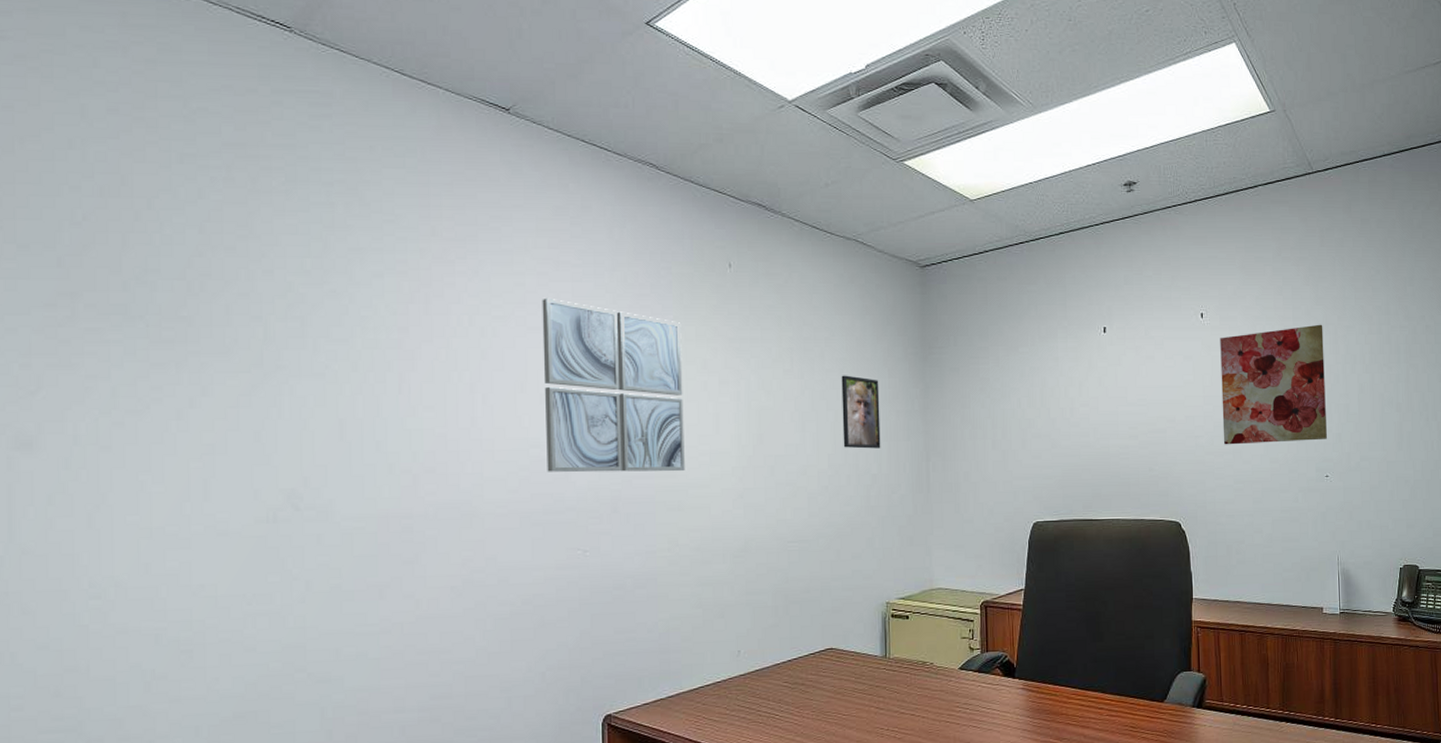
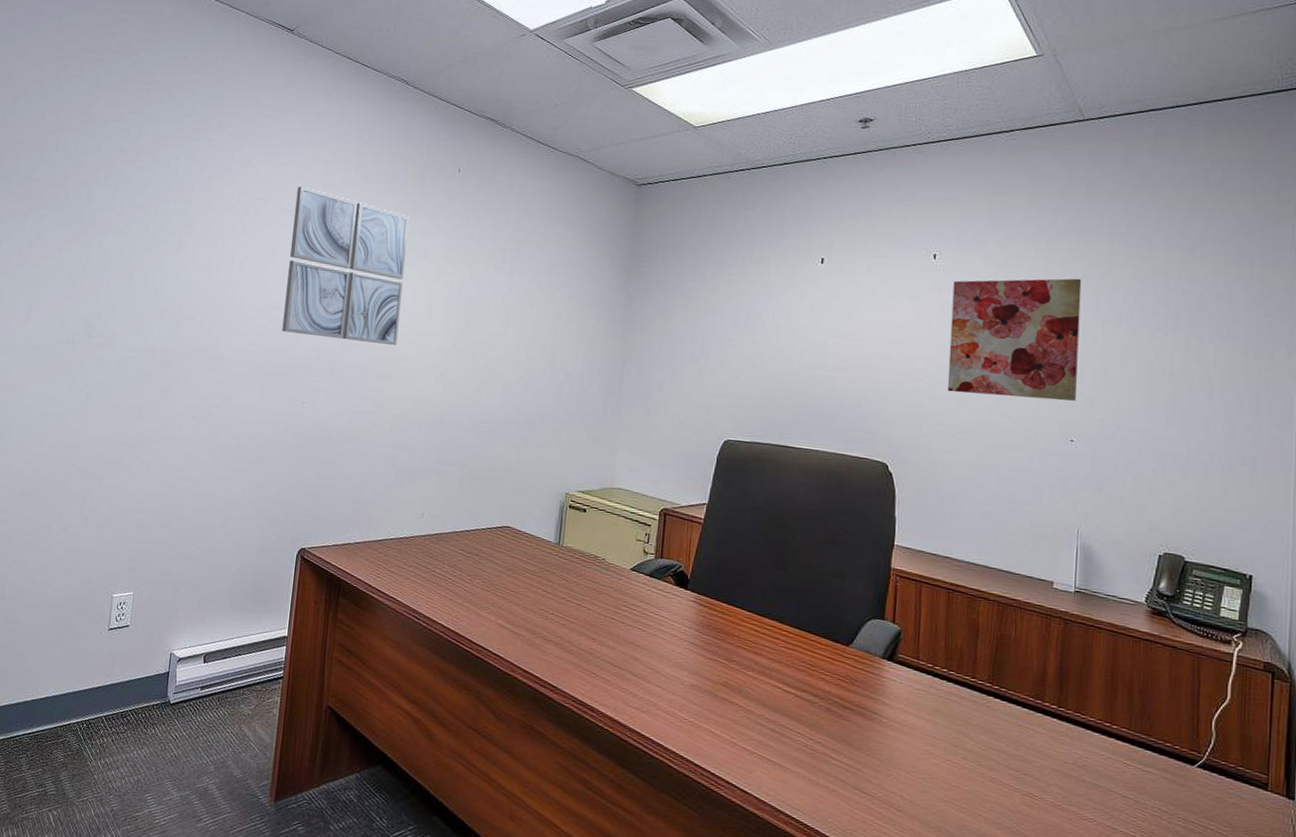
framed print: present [841,375,881,449] -> none [542,277,584,349]

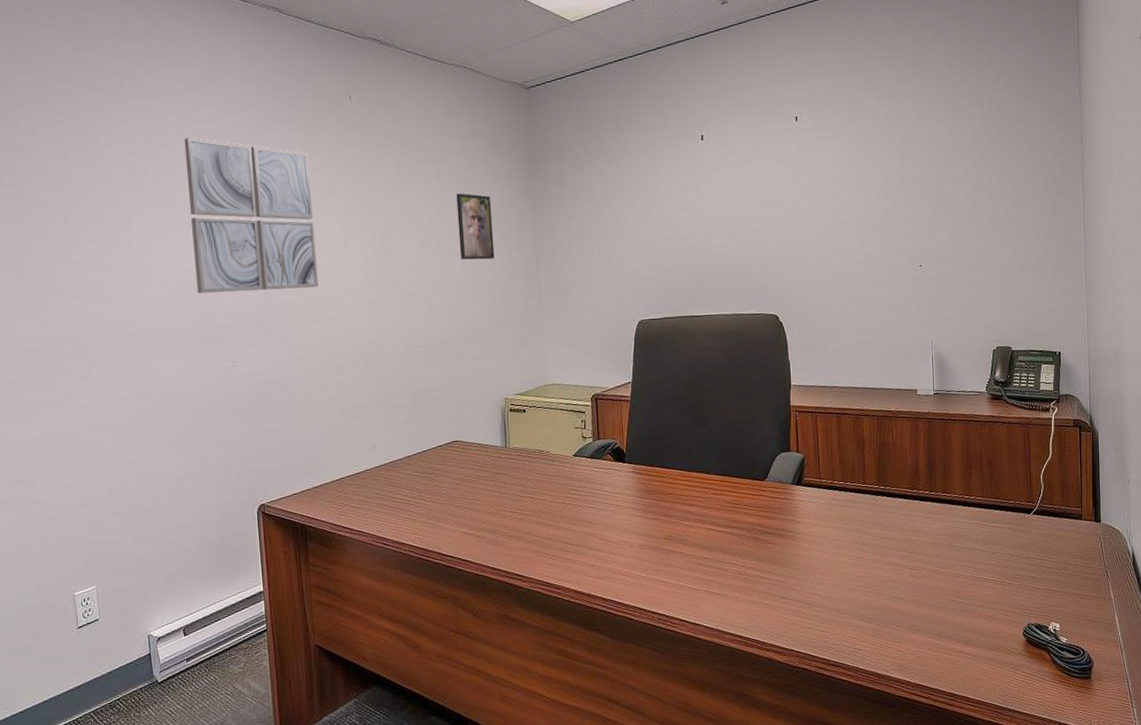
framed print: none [542,277,584,349] -> present [456,193,495,260]
wall art: present [947,278,1082,401] -> none [814,120,920,241]

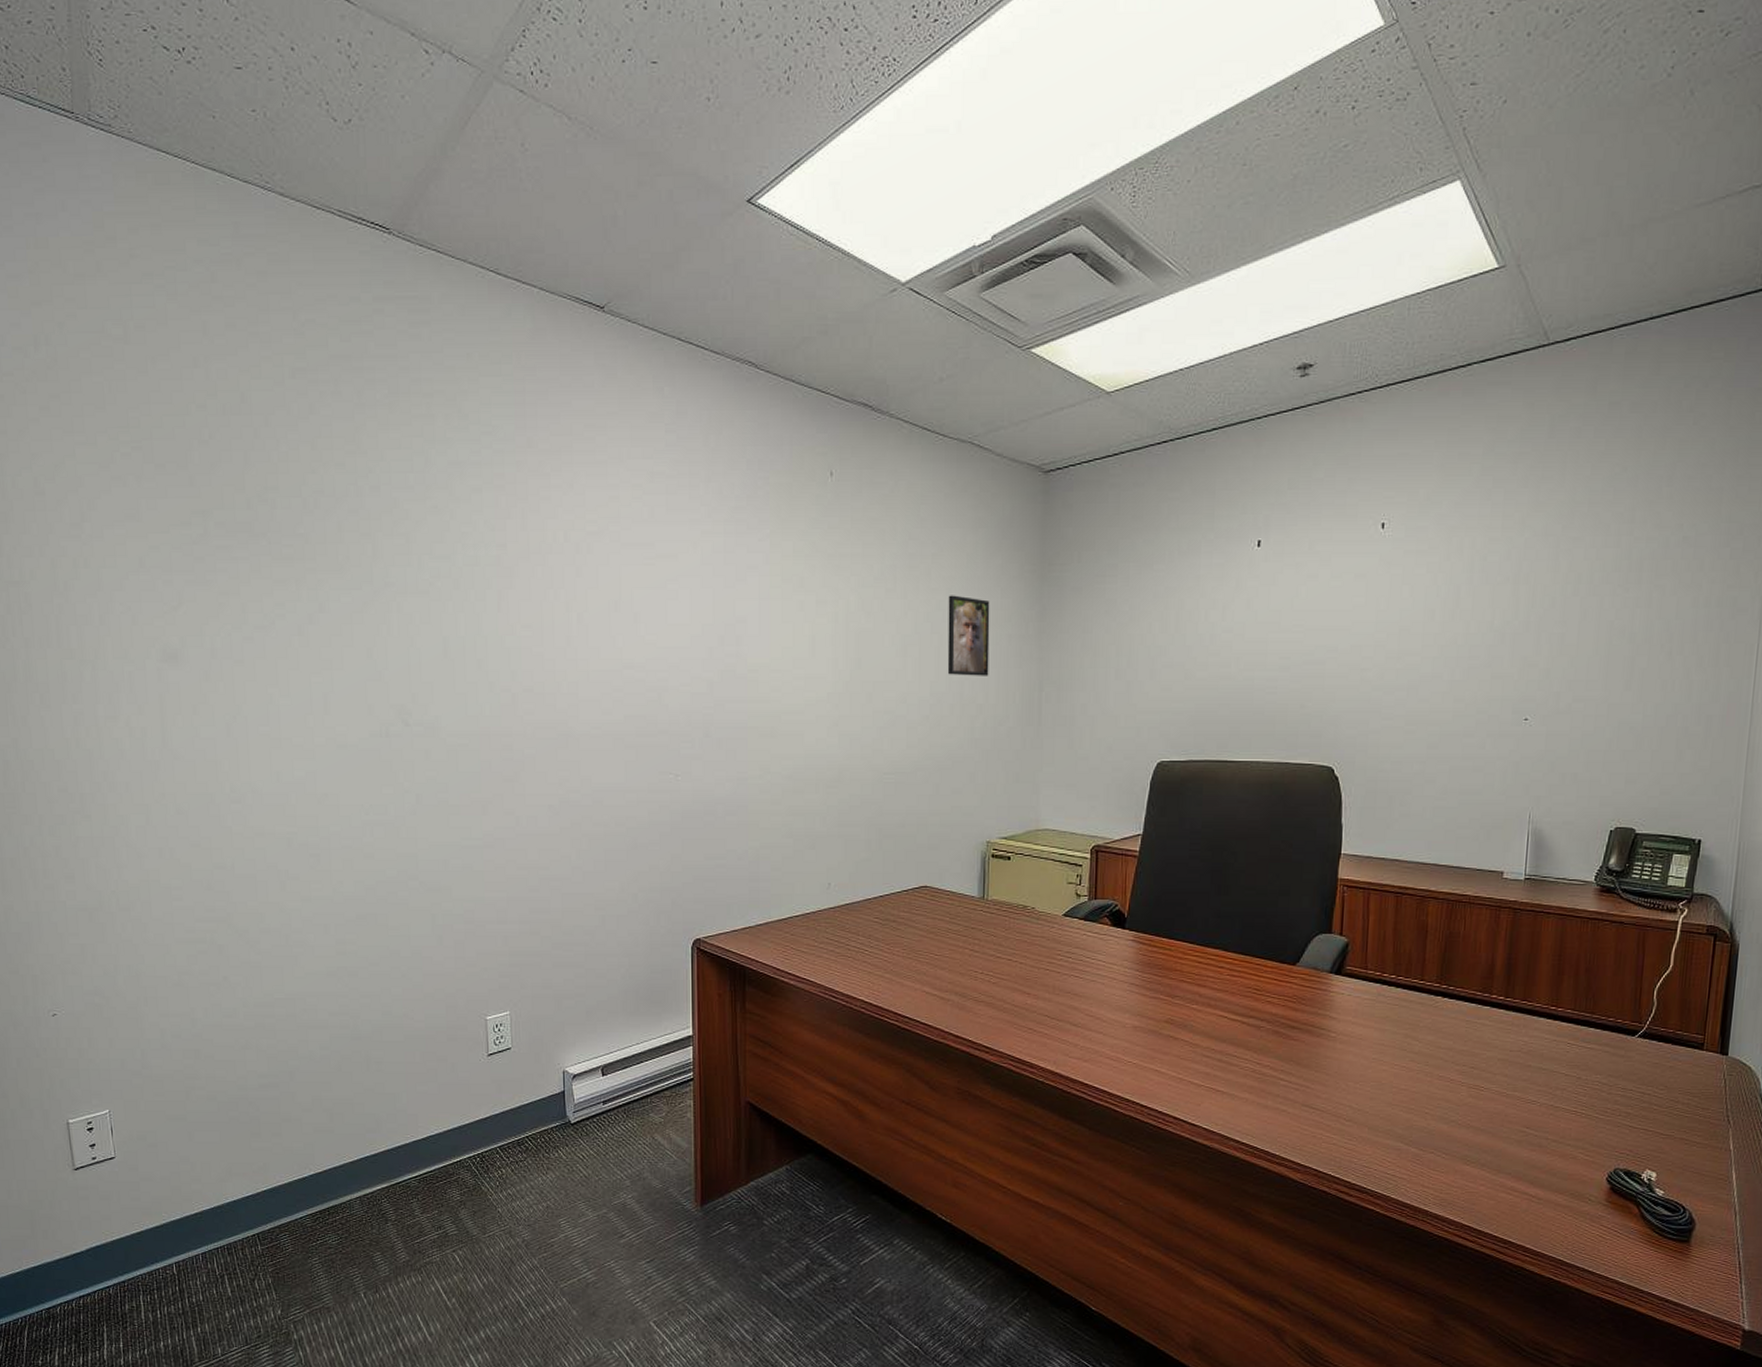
wall art: present [184,137,319,294] -> none [636,511,779,697]

